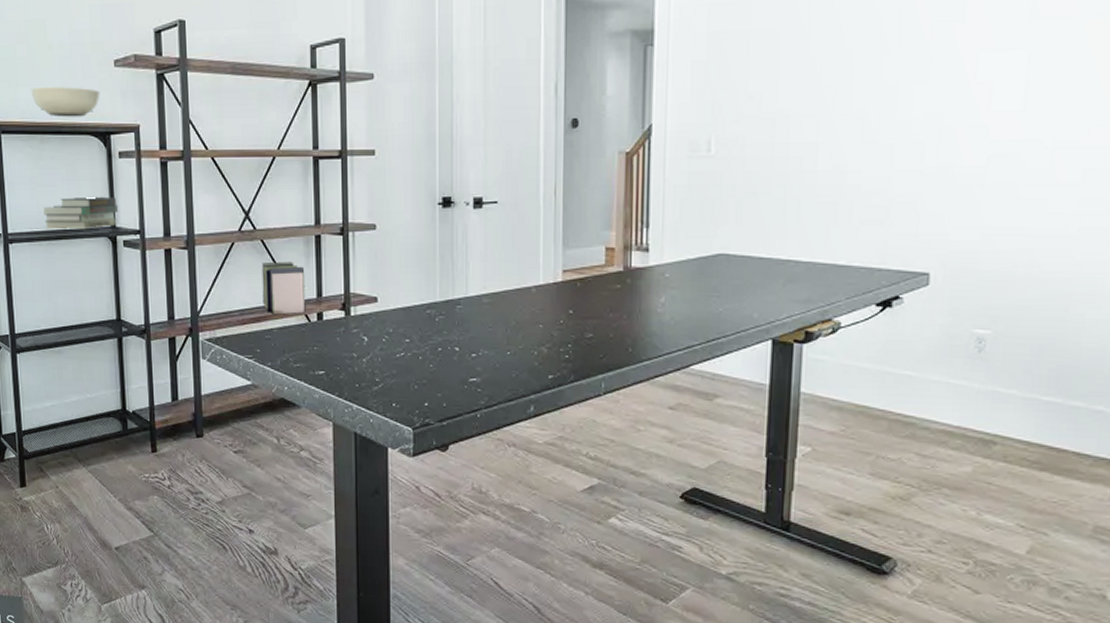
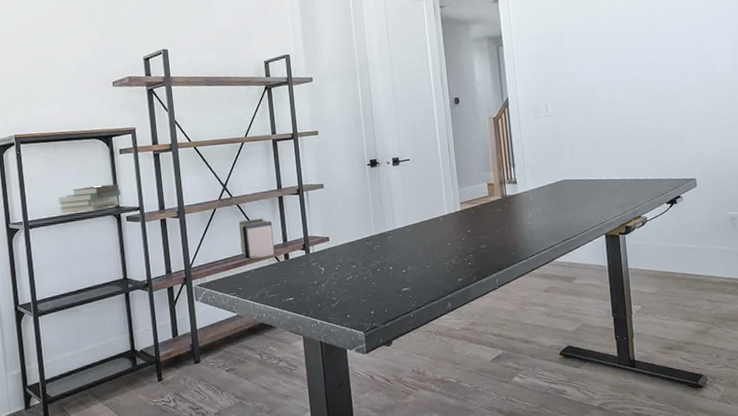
bowl: present [31,87,101,117] -> none [44,104,103,128]

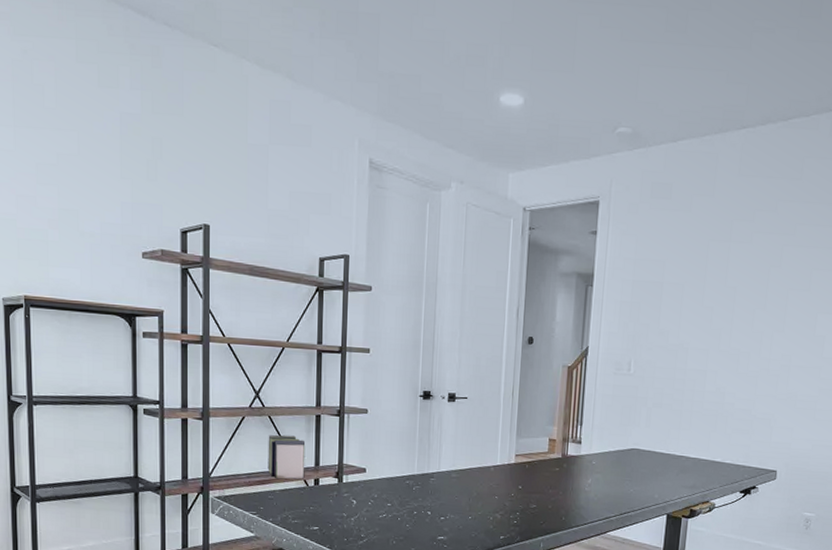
books: present [58,184,121,215] -> none [68,368,139,398]

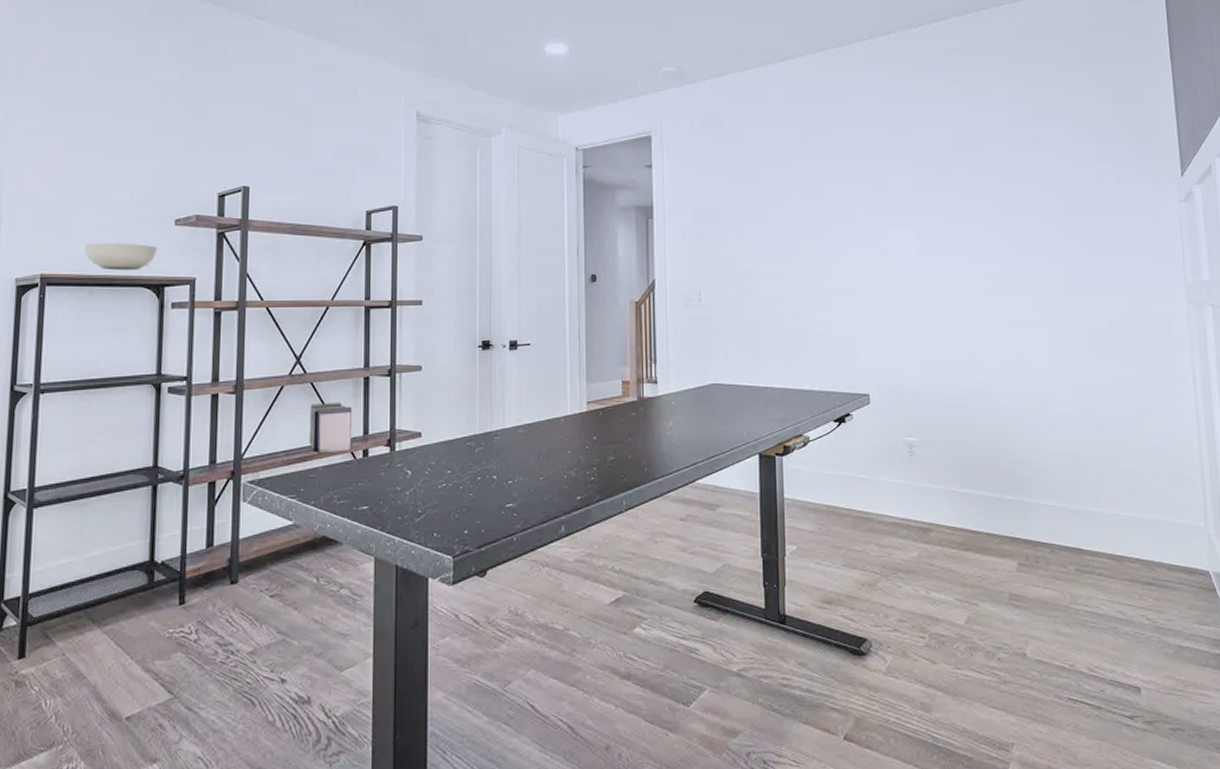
bowl: none [61,269,128,299] -> present [84,243,158,271]

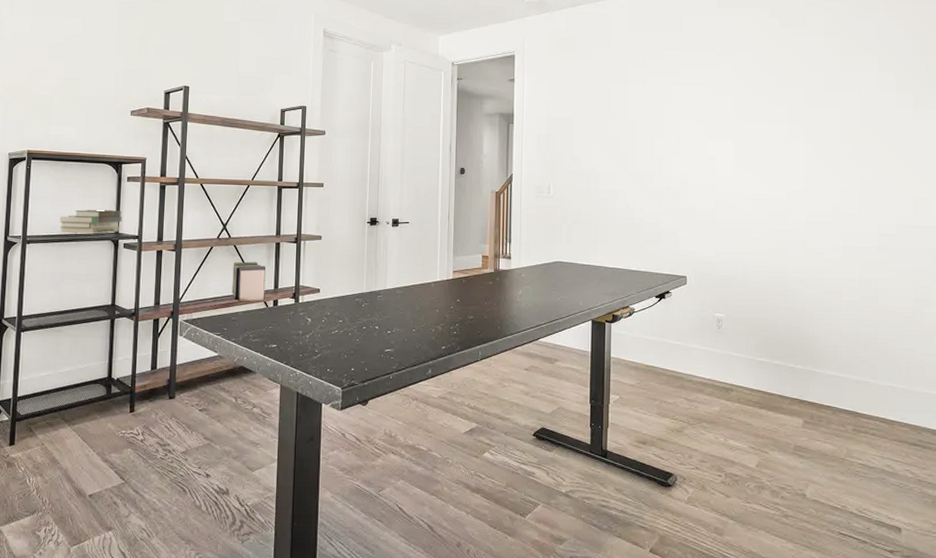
books: none [83,346,165,378] -> present [59,210,122,235]
bowl: present [84,243,158,271] -> none [60,127,118,150]

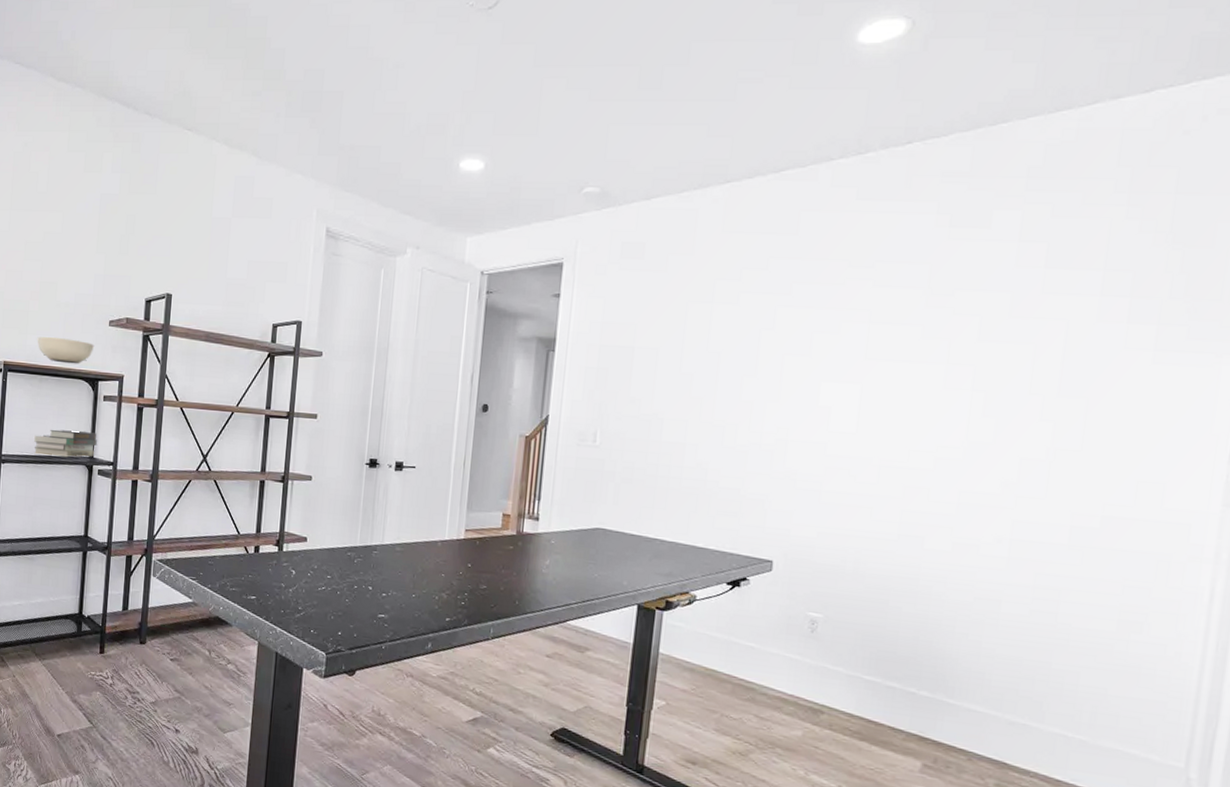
bowl: none [60,127,118,150] -> present [37,337,95,364]
books: present [232,261,266,302] -> none [210,499,248,546]

